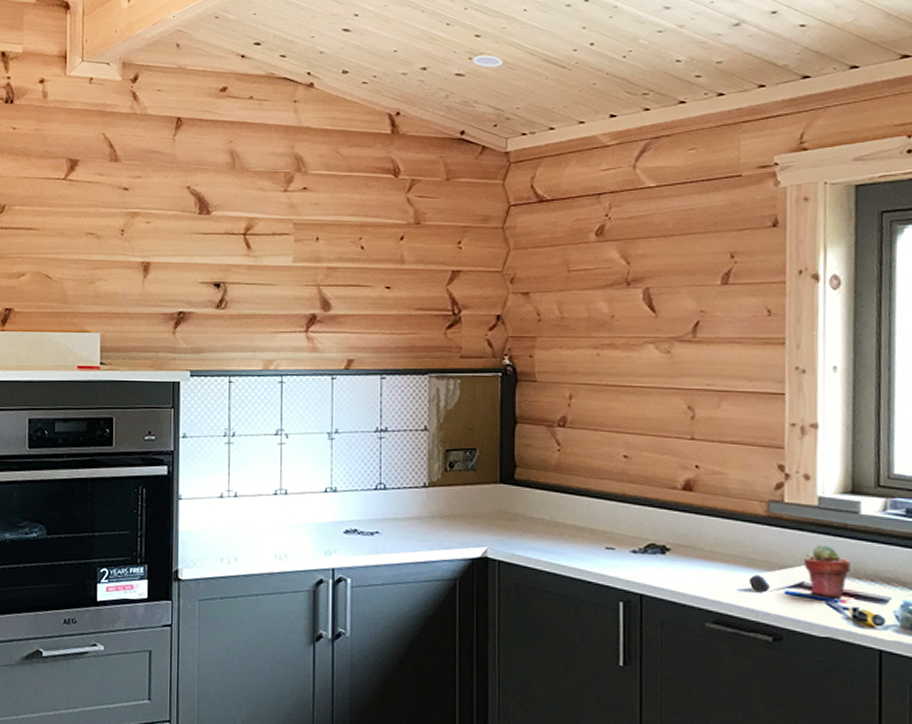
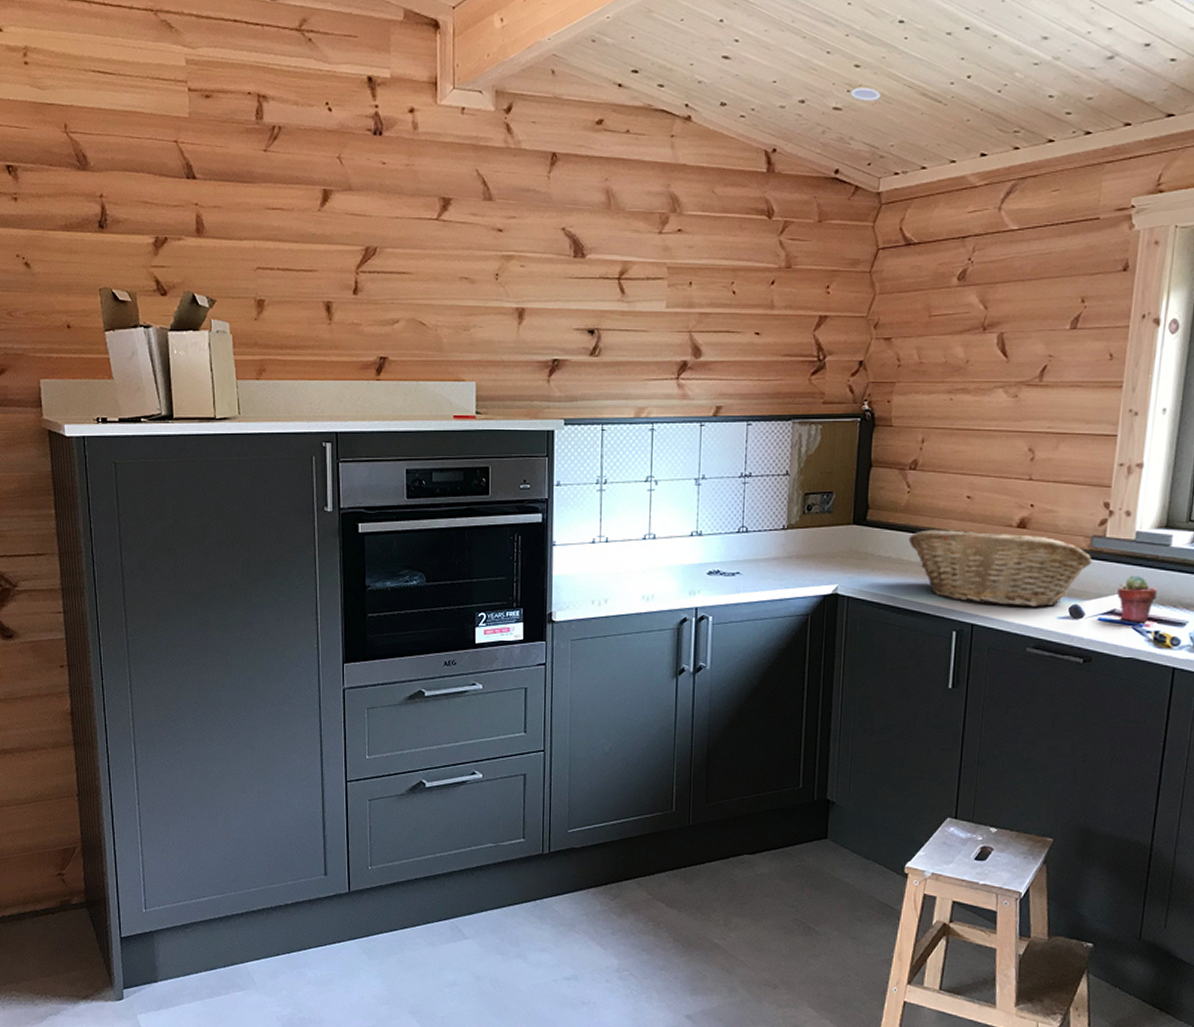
fruit basket: none [562,490,771,577] -> present [908,529,1092,607]

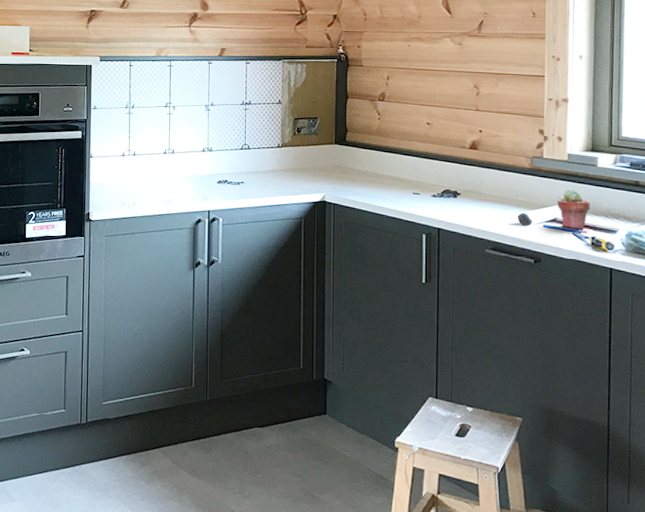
fruit basket: present [908,529,1092,607] -> none [381,149,534,215]

